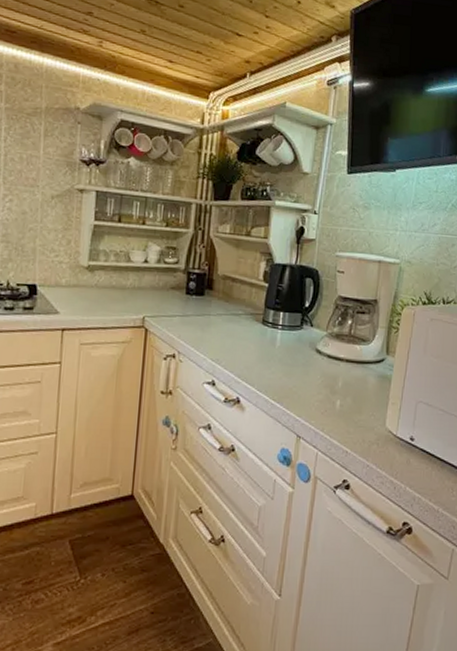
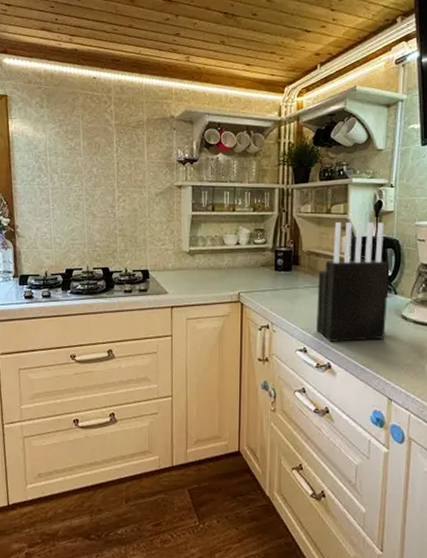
knife block: none [227,246,308,375] -> present [317,222,390,342]

